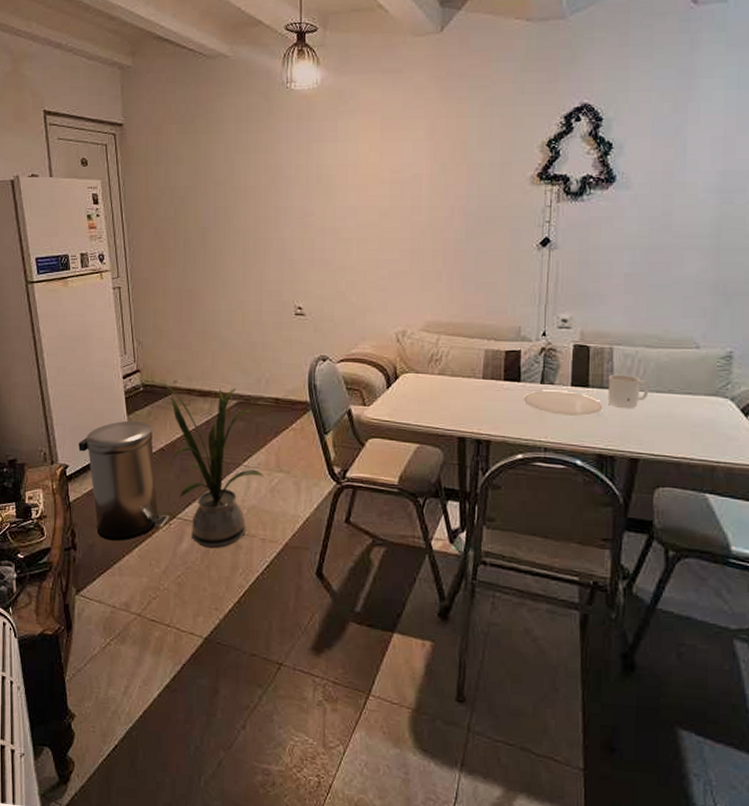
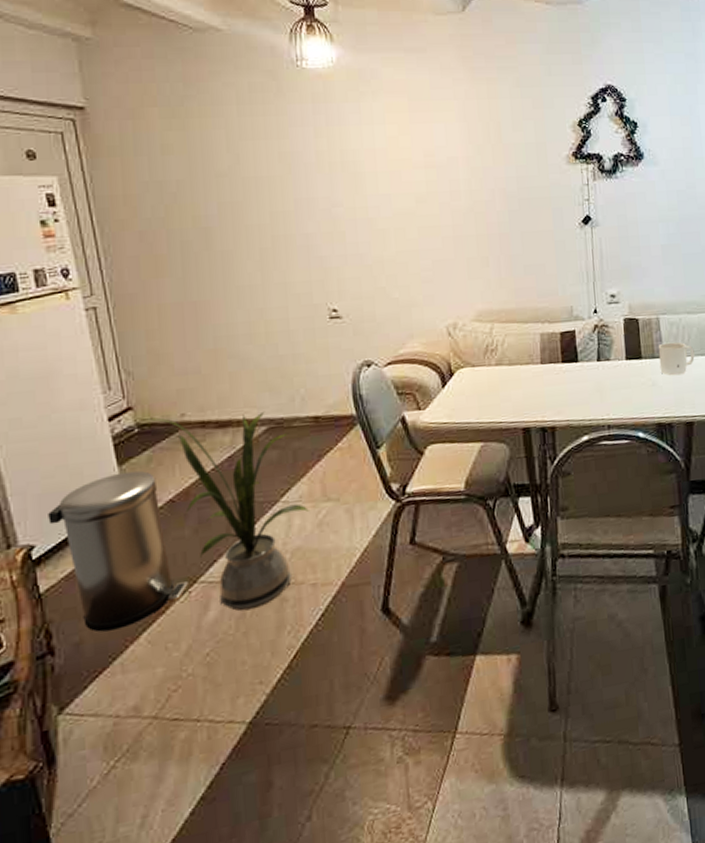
plate: present [523,390,603,416] -> none [582,366,657,391]

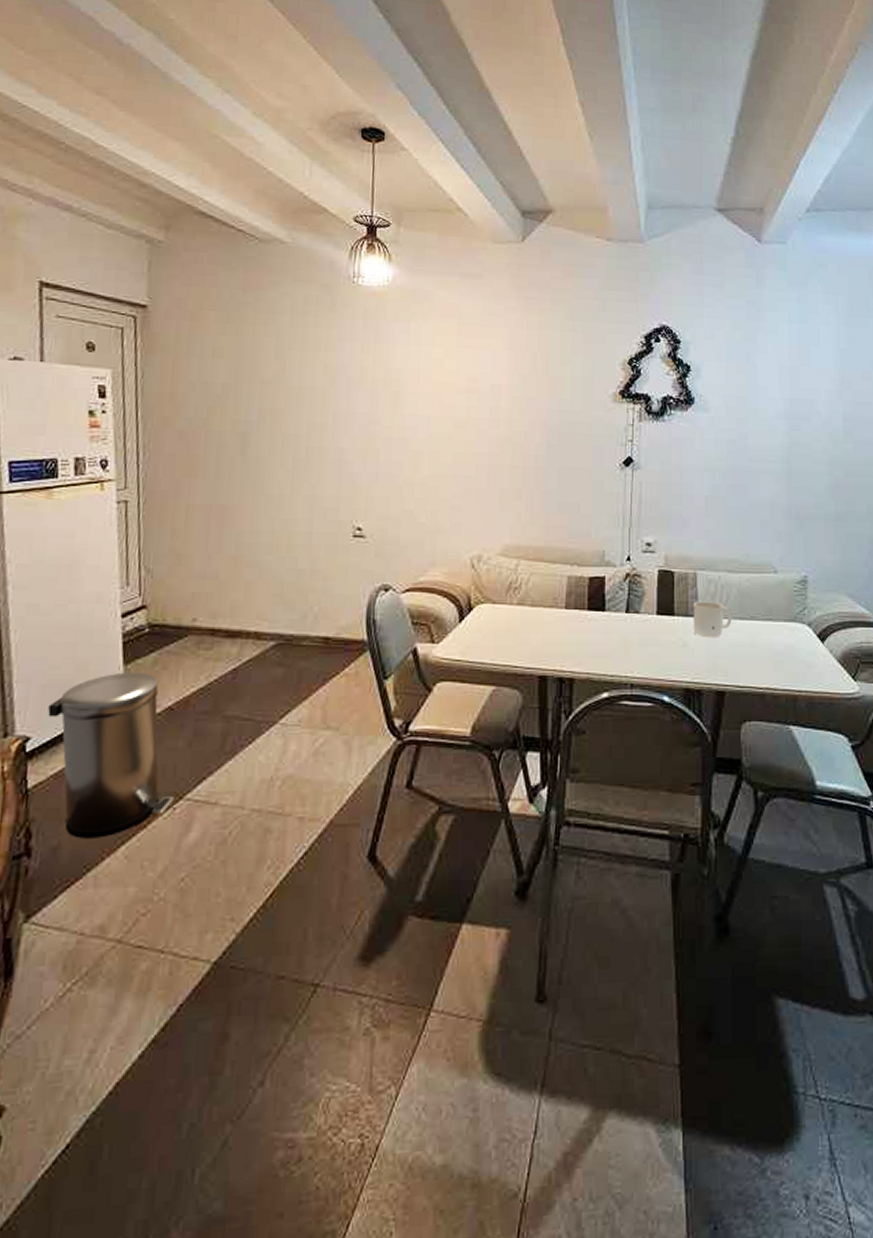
house plant: present [143,411,309,611] -> none [155,619,307,837]

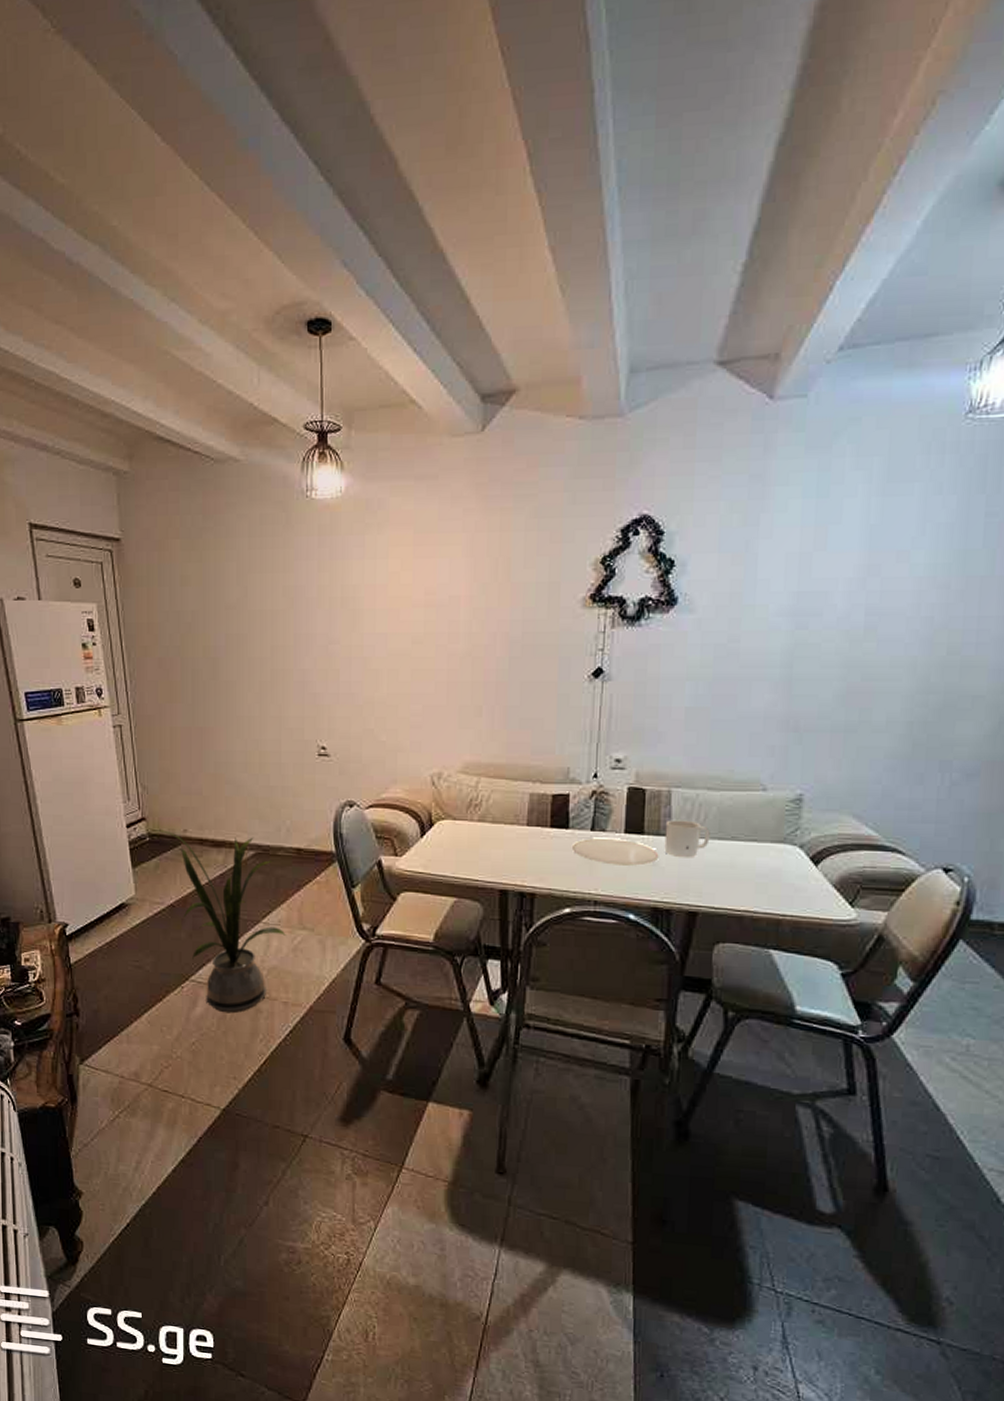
pedal bin: present [48,672,174,839] -> none [79,874,182,1006]
house plant: none [155,619,307,837] -> present [154,830,286,1014]
plate: none [608,619,689,647] -> present [571,837,659,866]

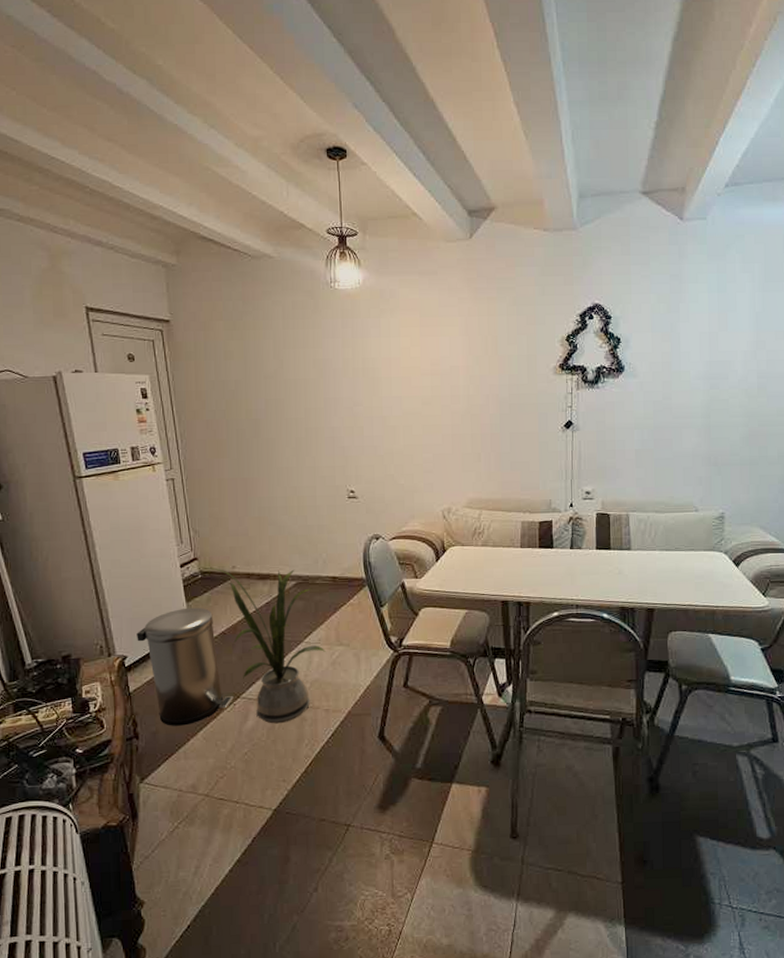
pedal bin: none [79,874,182,1006] -> present [137,607,234,726]
plate: present [571,837,659,866] -> none [556,554,623,575]
mug: present [664,819,710,858] -> none [626,537,660,567]

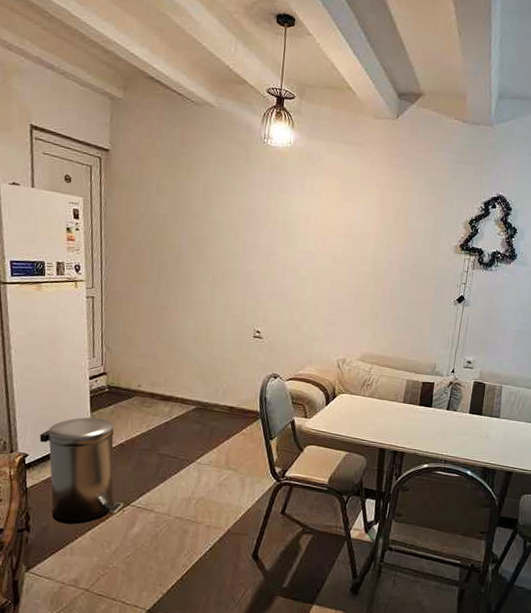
house plant: present [205,568,326,724] -> none [113,383,214,533]

